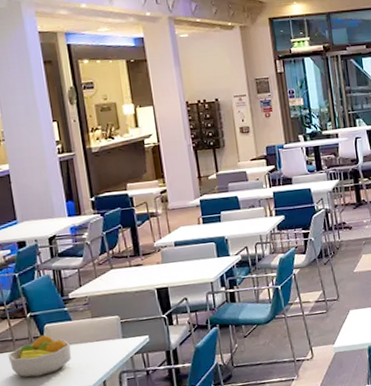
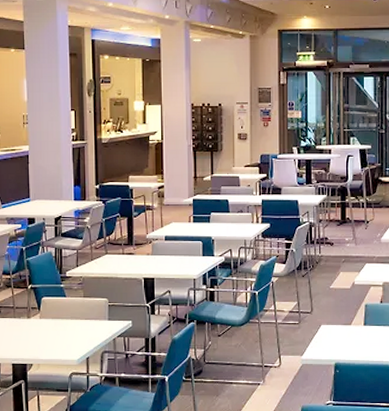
fruit bowl: present [7,334,71,378] -> none [8,306,62,344]

